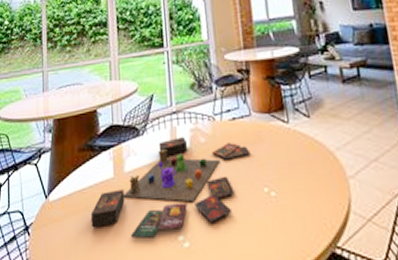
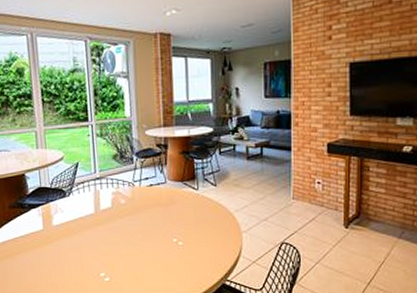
board game: present [90,137,251,238] -> none [23,199,164,275]

